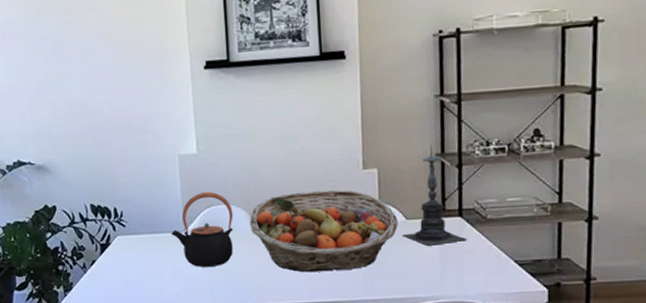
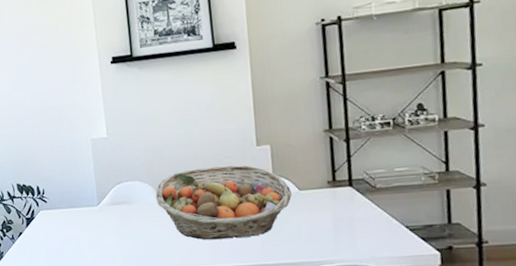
teapot: present [171,191,233,267] -> none [87,170,142,237]
candle holder: present [403,145,467,246] -> none [296,122,358,214]

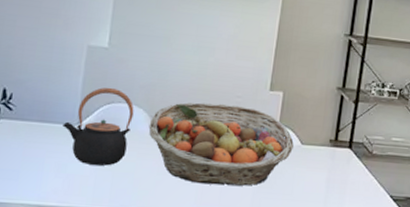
teapot: none [87,170,142,237] -> present [62,87,134,166]

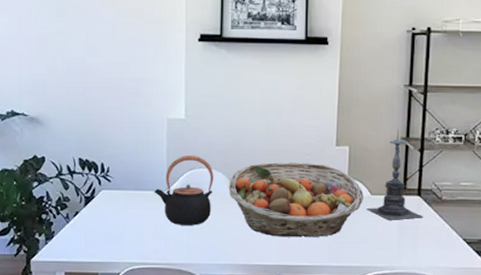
candle holder: none [296,78,353,173] -> present [367,129,424,220]

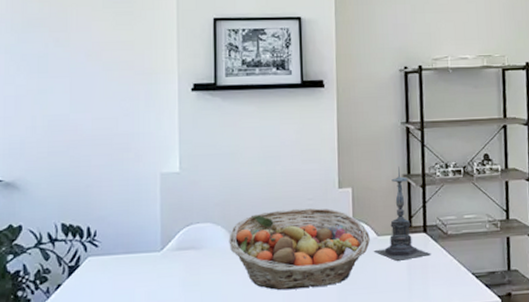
teapot: present [154,155,214,225] -> none [147,210,213,288]

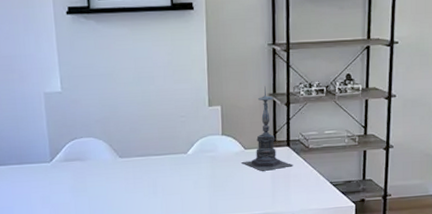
fruit basket: present [229,207,370,290] -> none [110,124,238,196]

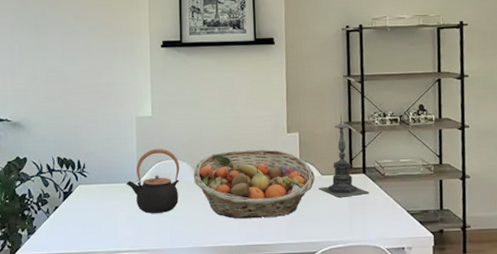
teapot: none [38,126,96,194] -> present [126,148,180,213]
fruit basket: none [110,124,238,196] -> present [193,149,315,219]

